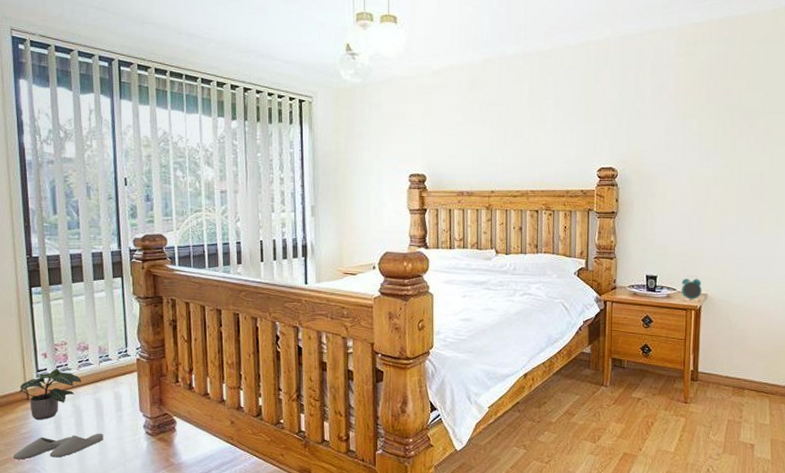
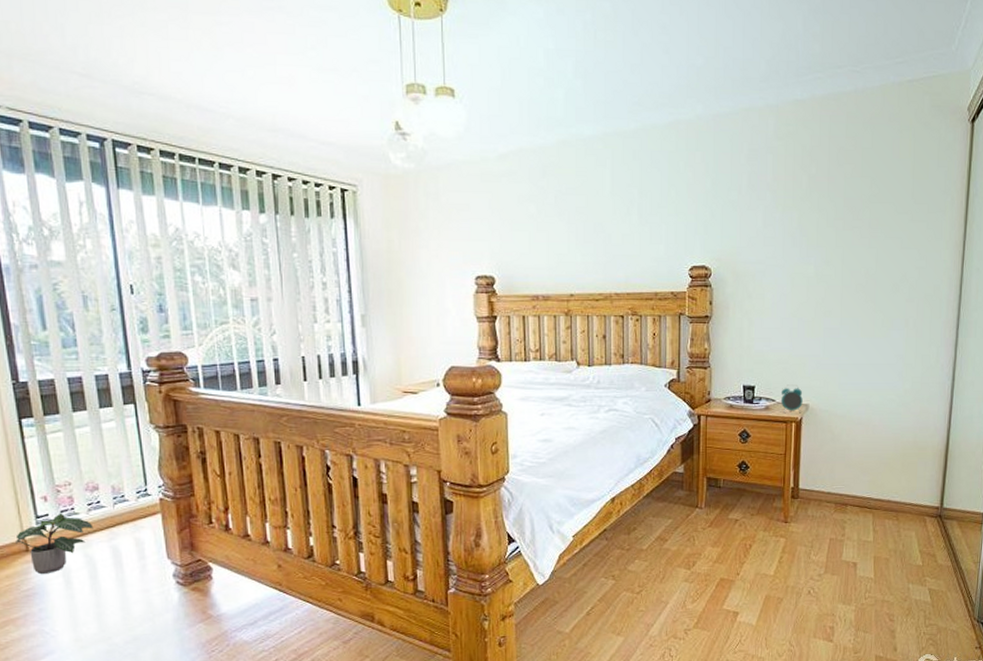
slippers: present [13,433,103,460] -> none [13,585,125,621]

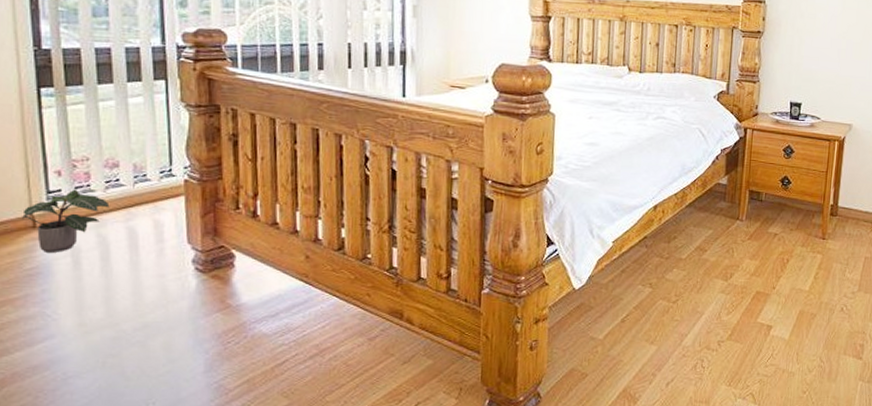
alarm clock: present [780,384,803,414] -> none [825,103,847,133]

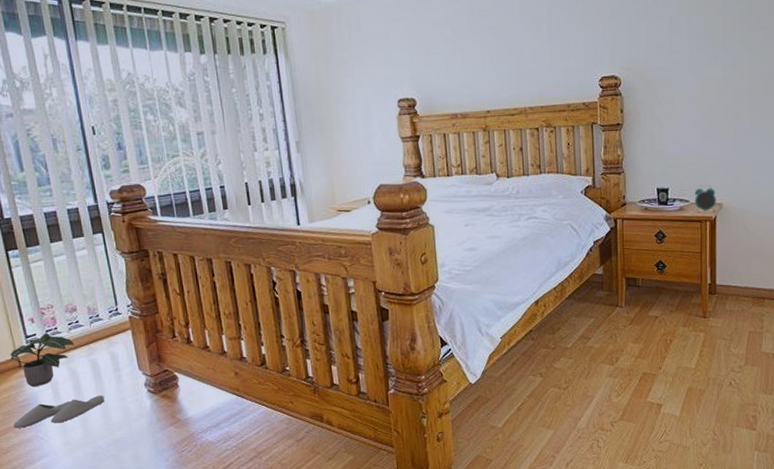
slippers: none [12,269,138,302] -> present [13,395,105,428]
alarm clock: none [825,103,847,133] -> present [694,184,716,213]

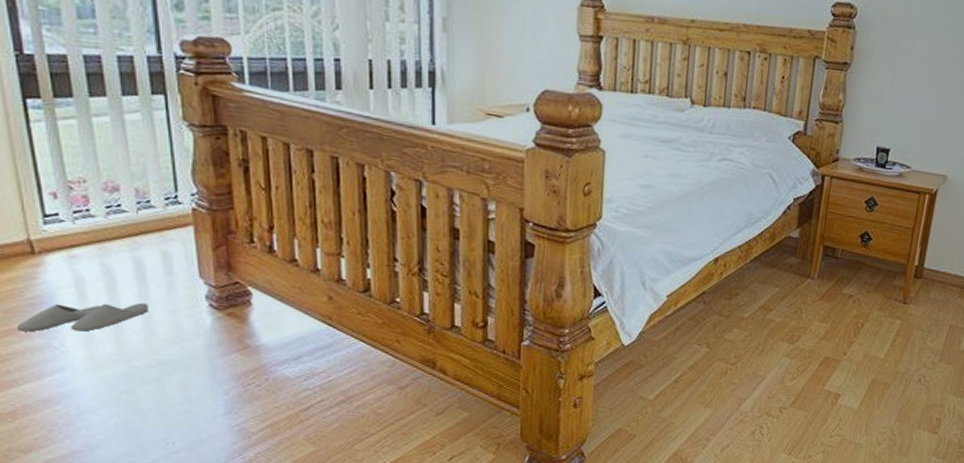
potted plant: present [10,332,75,387] -> none [19,213,113,281]
alarm clock: present [694,184,716,213] -> none [916,151,943,185]

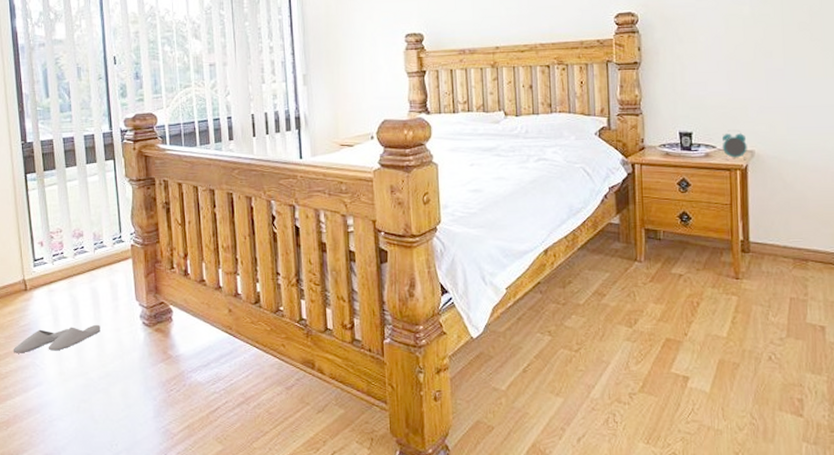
alarm clock: none [916,151,943,185] -> present [721,129,747,161]

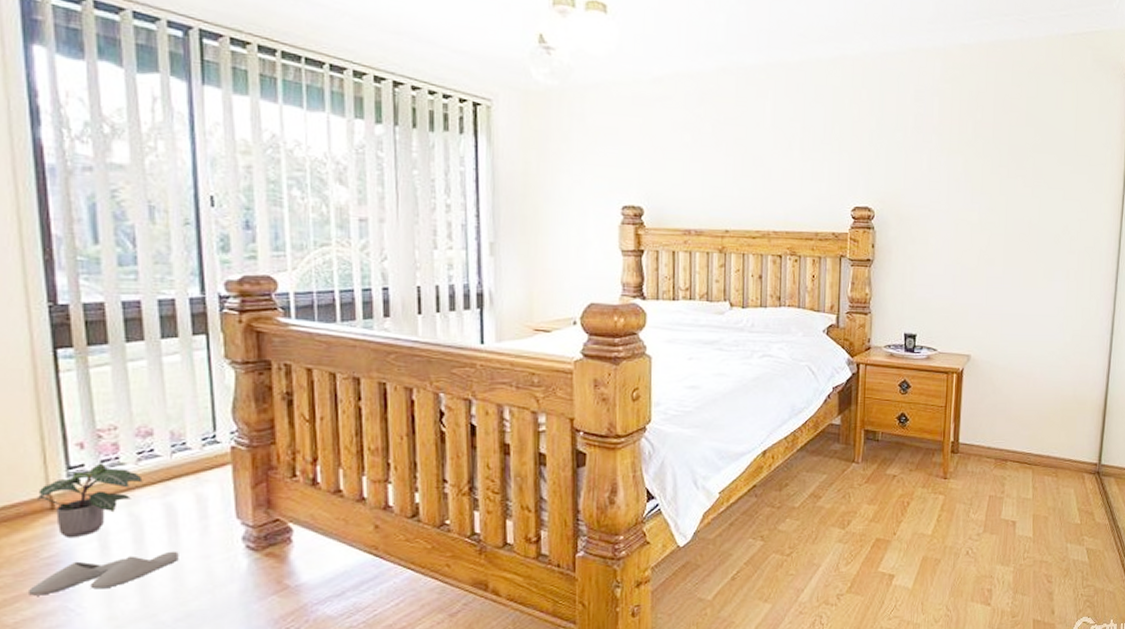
potted plant: none [18,256,78,311] -> present [38,463,143,537]
alarm clock: present [721,129,747,161] -> none [942,333,965,364]

